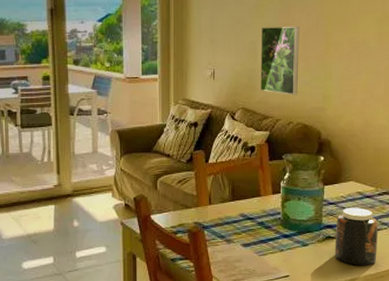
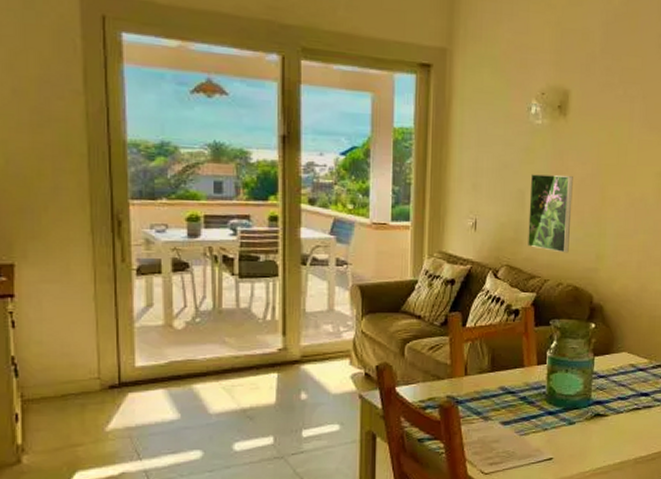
jar: present [334,207,378,266] -> none [603,382,651,447]

